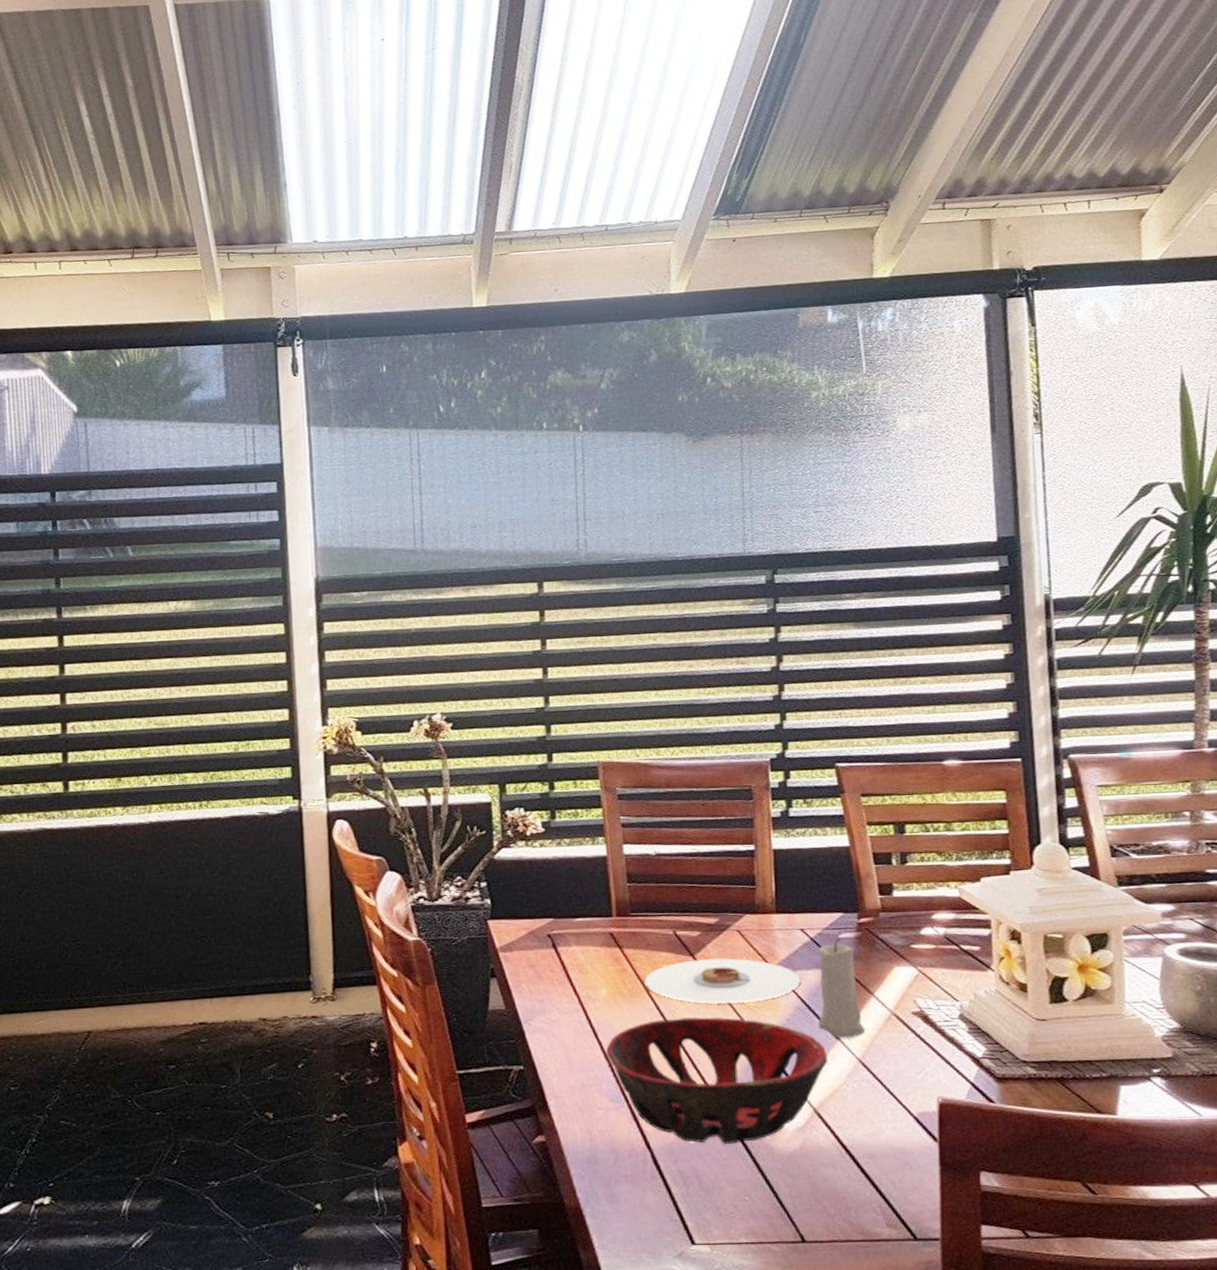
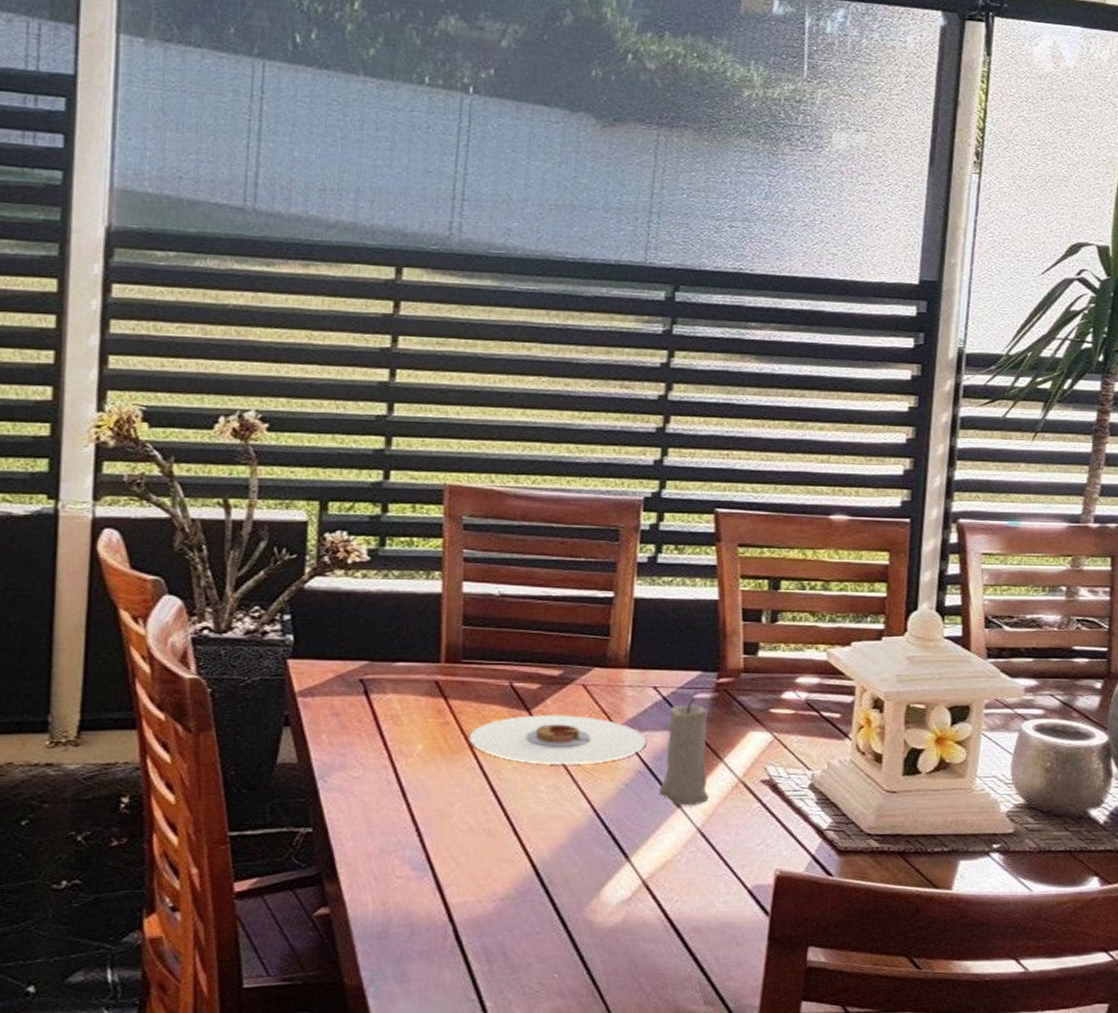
decorative bowl: present [605,1016,828,1145] -> none [413,779,665,918]

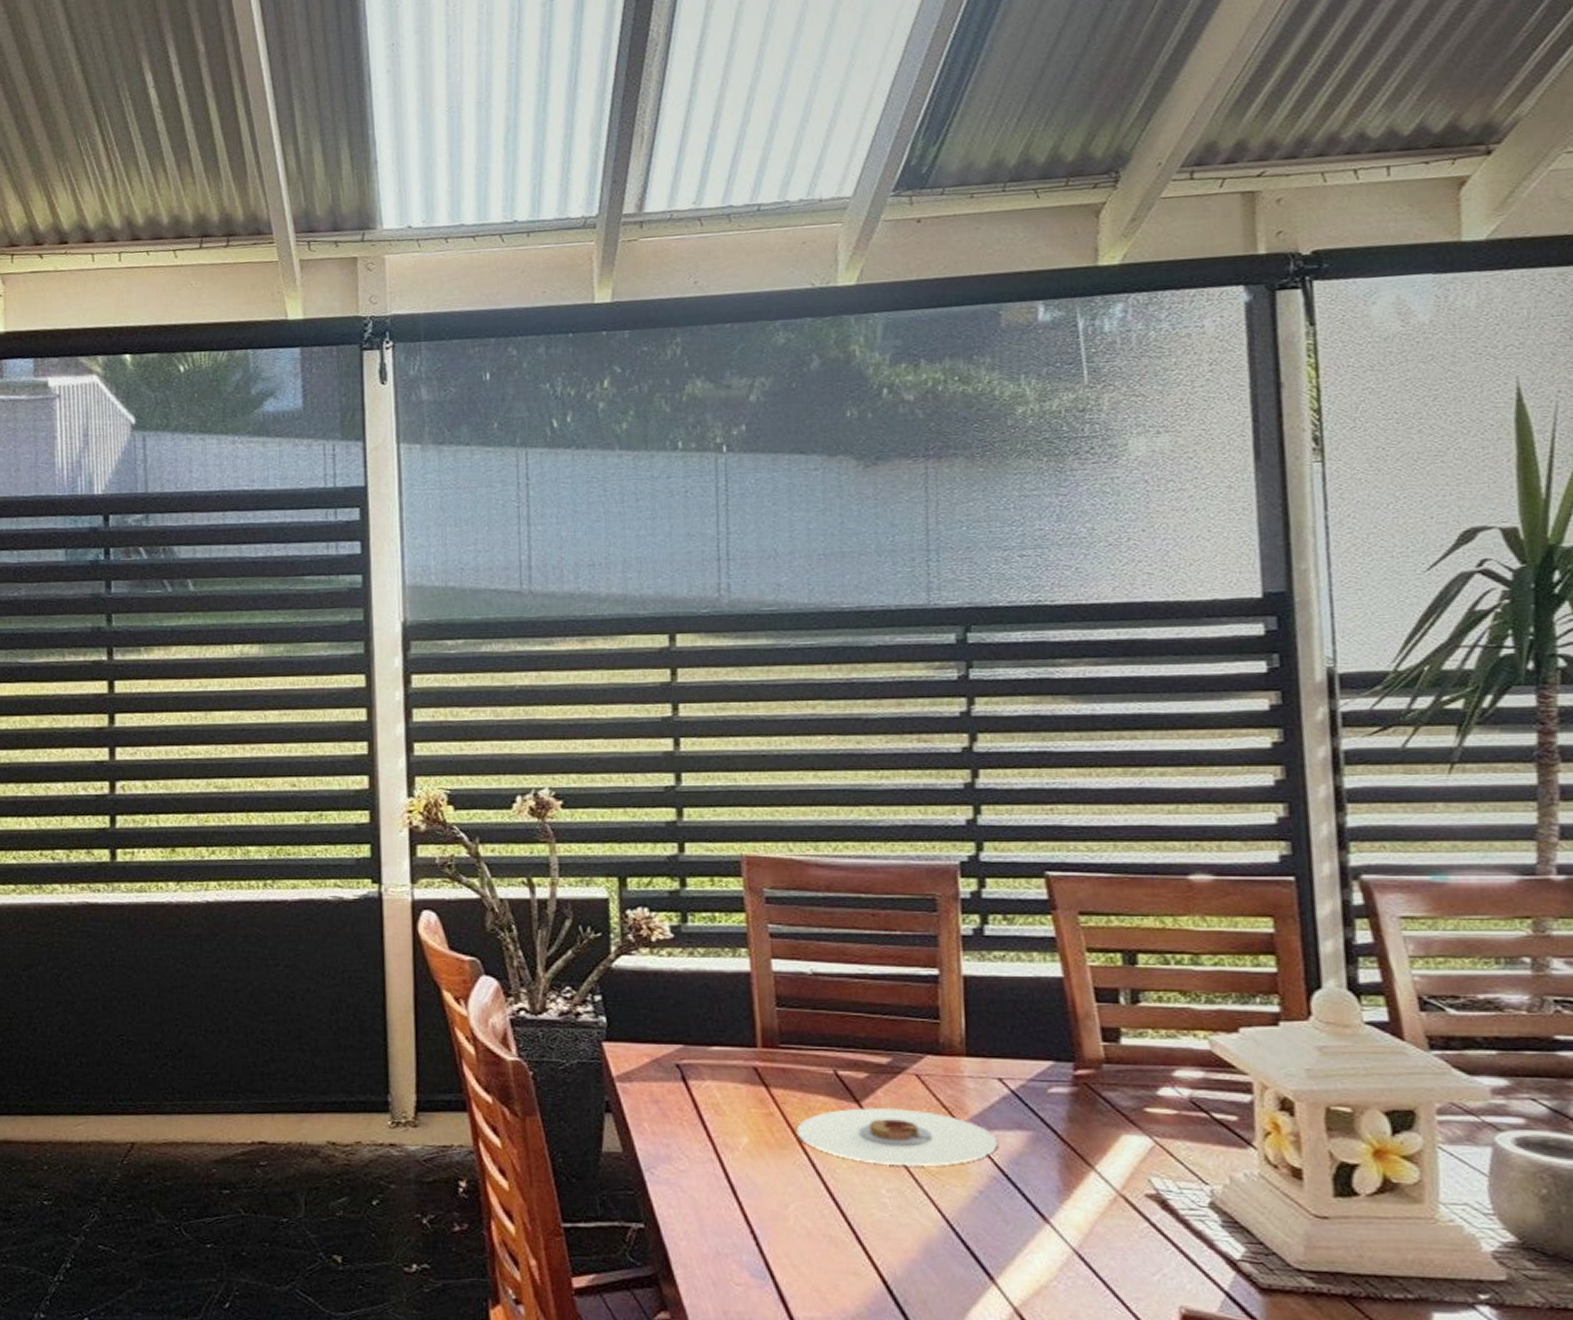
candle: present [658,698,709,806] -> none [1020,1093,1083,1221]

